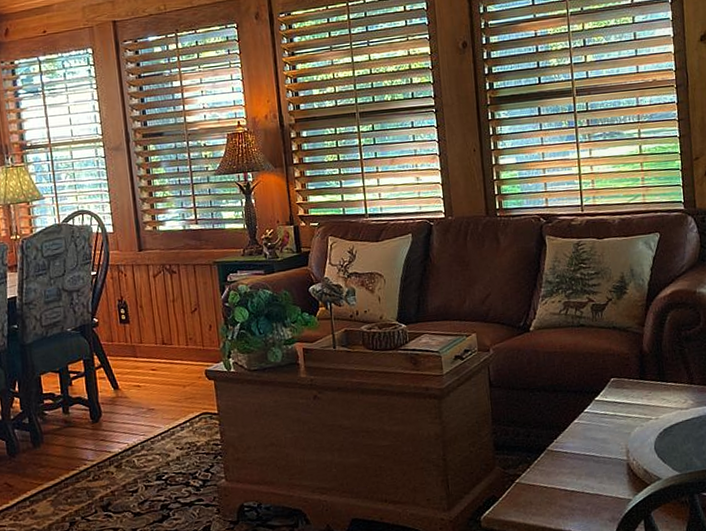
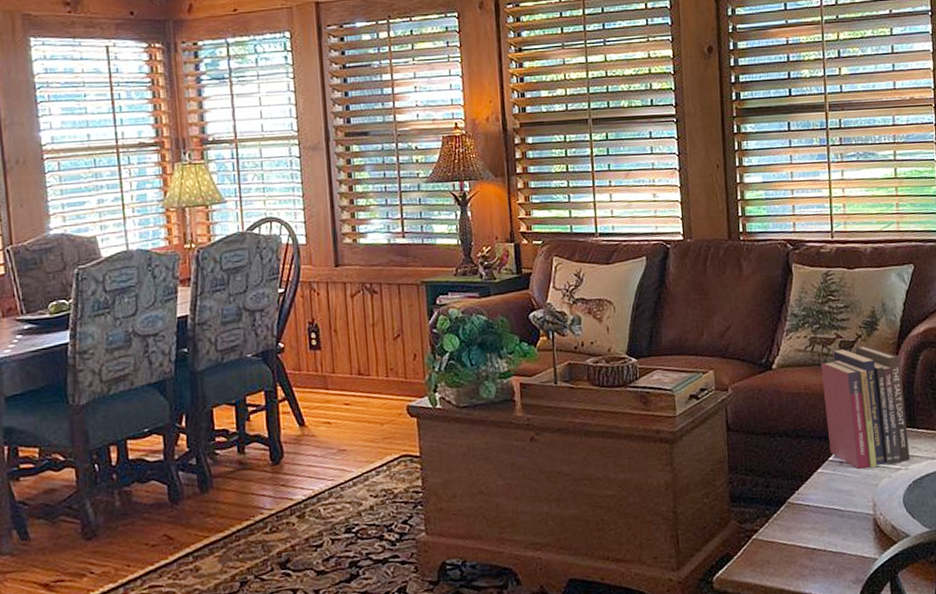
books: none [575,307,660,420] -> present [821,345,910,470]

